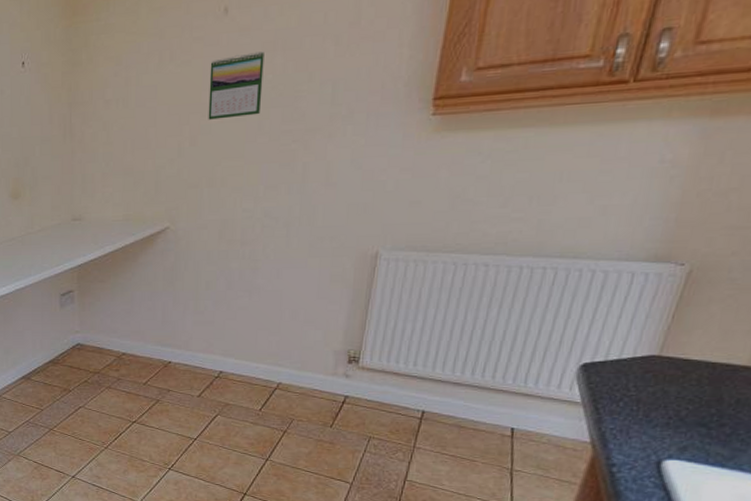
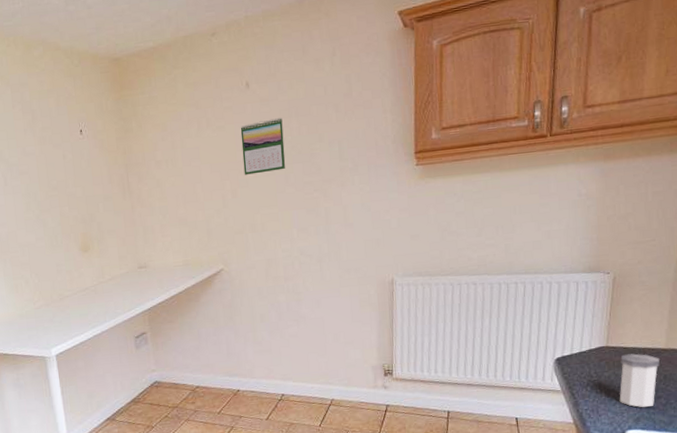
salt shaker: none [662,368,735,436] -> present [619,353,660,408]

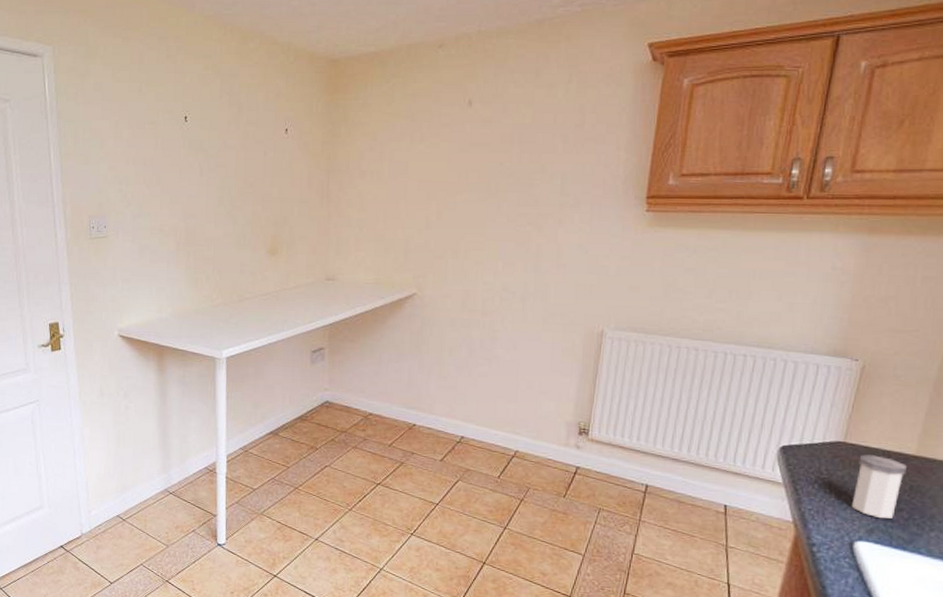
calendar: present [240,118,286,175] -> none [453,142,503,198]

